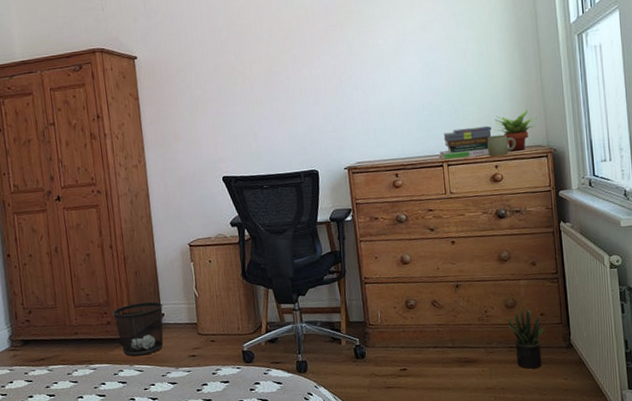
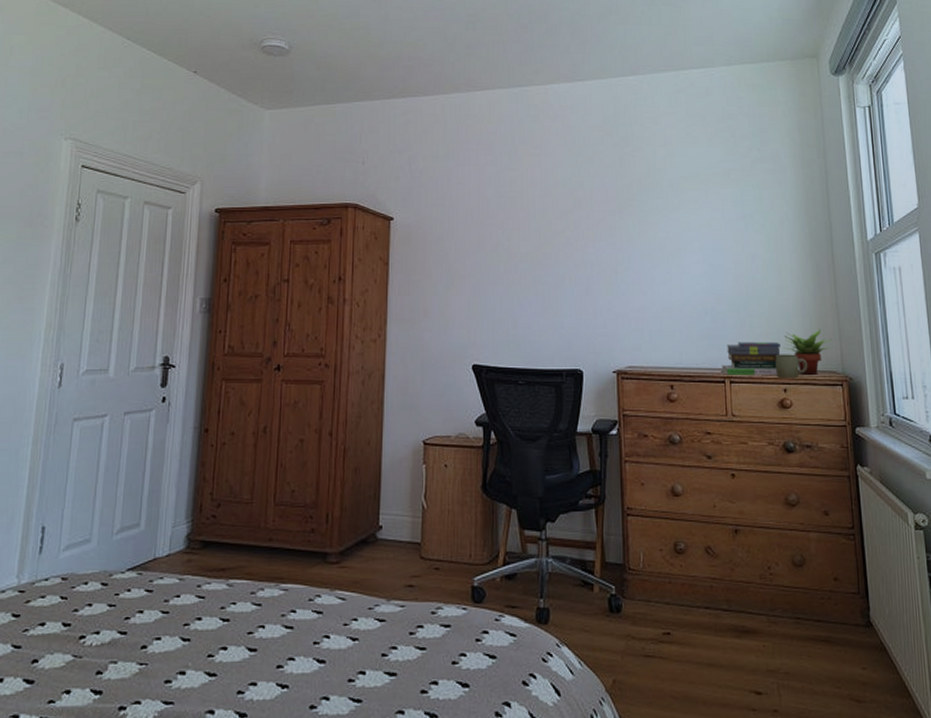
waste bin: present [113,301,164,357] -> none [320,508,383,579]
potted plant: present [505,308,544,369] -> none [792,568,838,650]

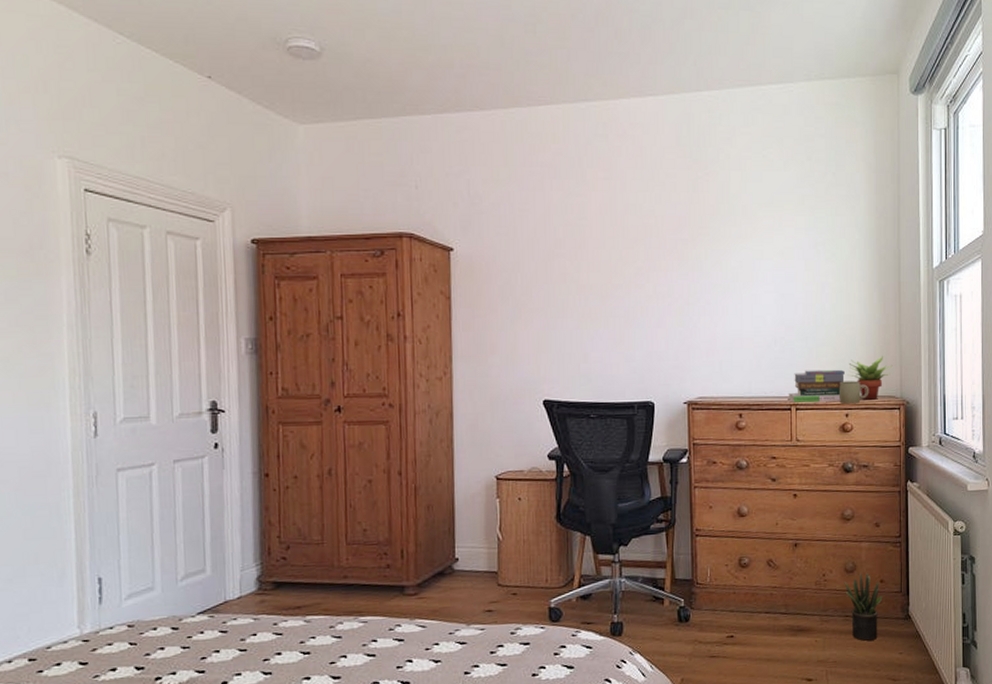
potted plant: none [792,568,838,650] -> present [844,573,883,641]

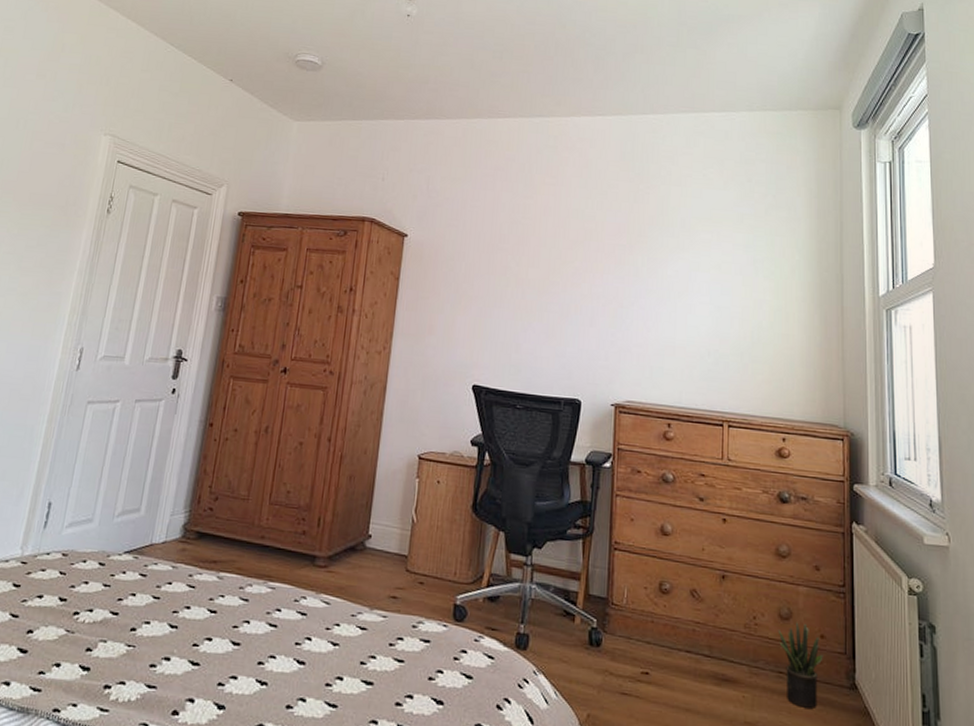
books: present [788,369,845,403] -> none [720,386,782,424]
mug: present [838,381,868,405] -> none [775,402,808,429]
succulent plant: present [847,356,893,400] -> none [785,381,835,427]

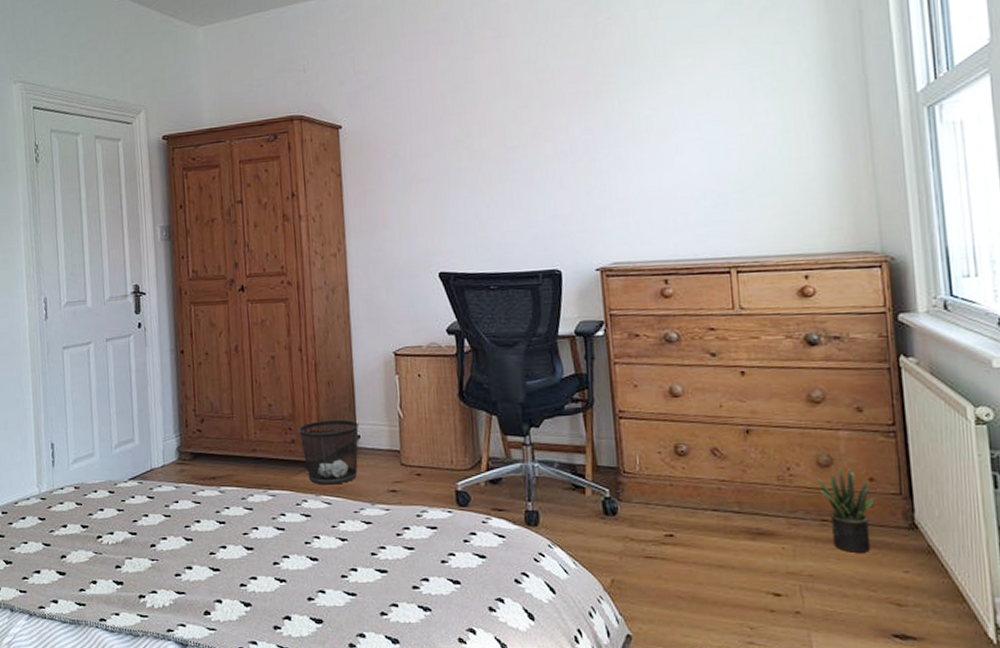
waste bin: none [311,514,373,584] -> present [298,419,360,485]

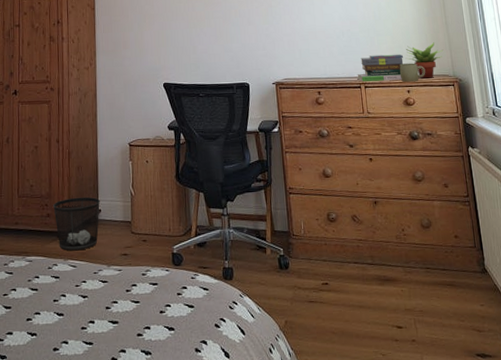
books: none [725,222,800,265] -> present [357,54,404,82]
mug: none [792,235,835,265] -> present [399,63,425,83]
succulent plant: none [803,204,867,258] -> present [405,42,444,79]
potted plant: present [817,468,874,552] -> none [422,228,459,292]

